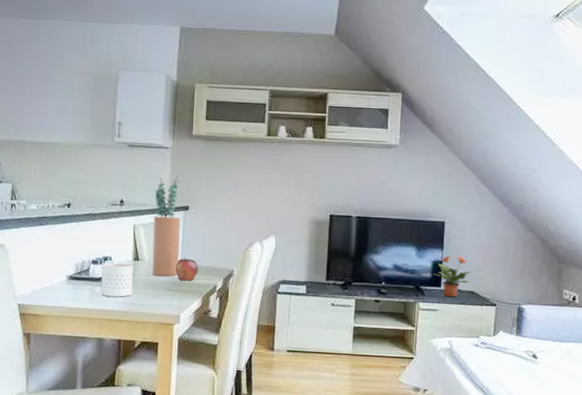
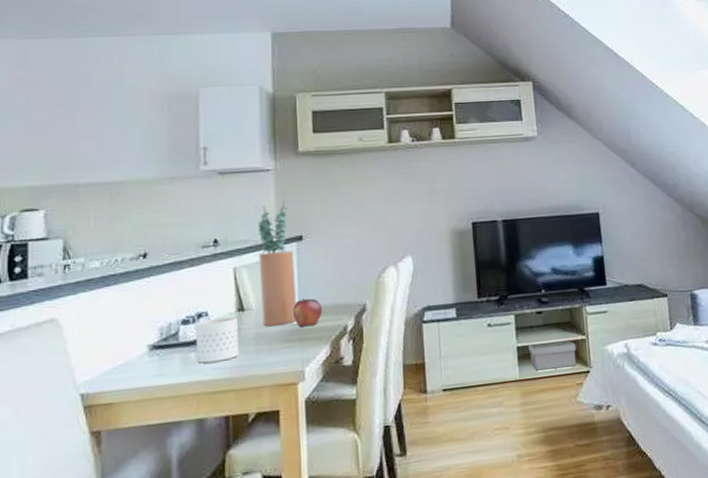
decorative box: none [363,326,405,351] -> present [528,339,577,371]
potted plant: present [434,255,472,298] -> none [596,247,636,295]

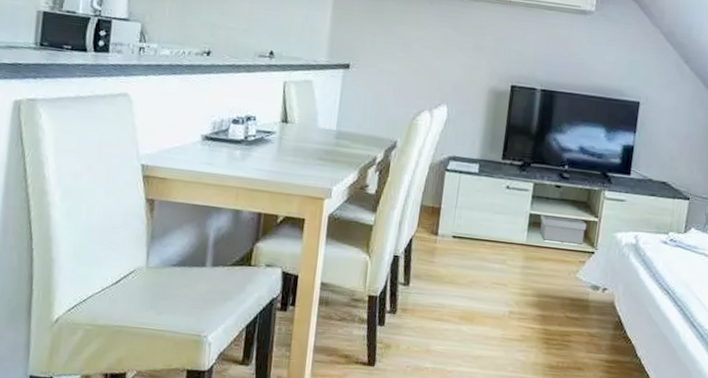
mug: present [195,316,240,364] -> none [241,123,281,164]
vase: present [258,201,297,328] -> none [302,27,340,145]
fruit: present [292,298,323,327] -> none [329,123,358,151]

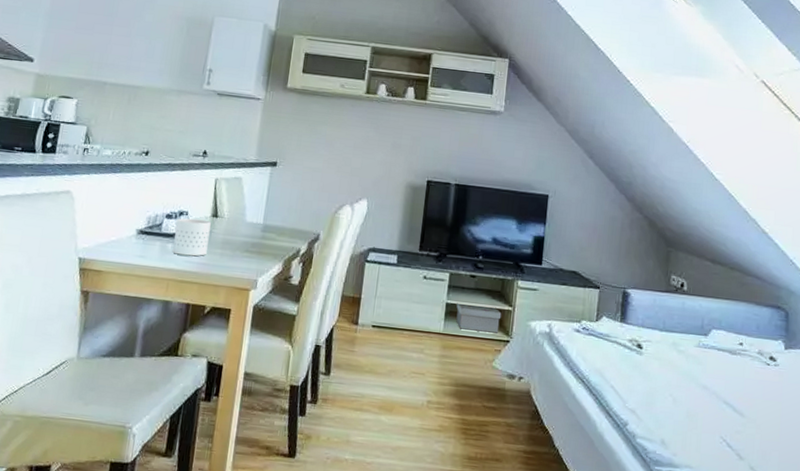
mug: none [241,123,281,164] -> present [173,218,211,257]

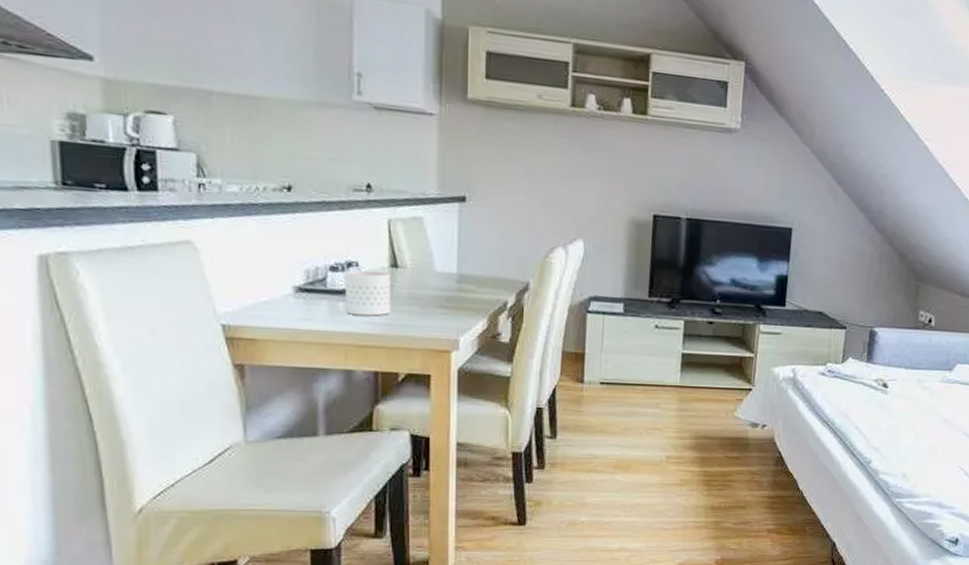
decorative box: present [456,303,502,333] -> none [693,352,743,382]

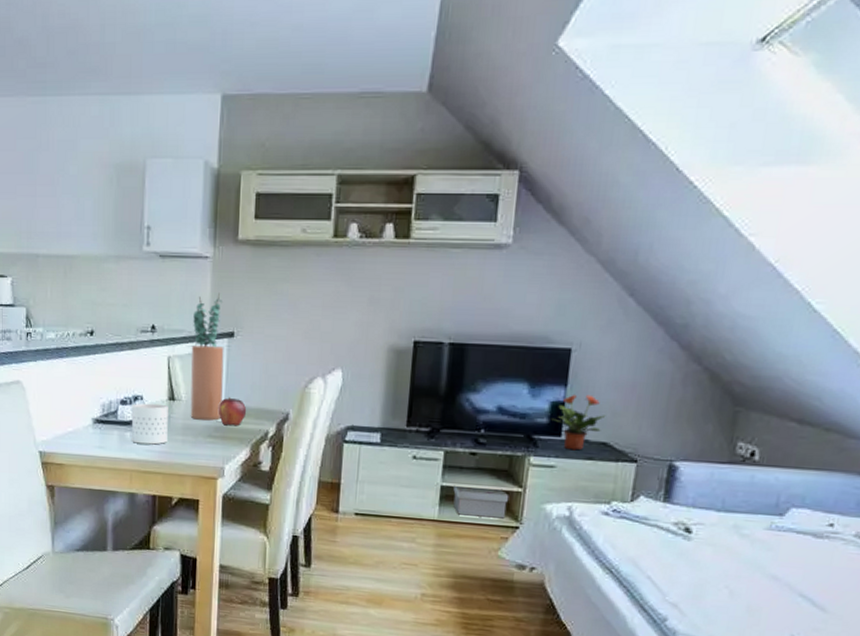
vase: none [416,153,455,291] -> present [190,293,224,421]
fruit: none [449,265,483,296] -> present [218,397,247,426]
decorative box: none [693,352,743,382] -> present [453,485,509,519]
potted plant: none [777,268,821,319] -> present [552,394,606,451]

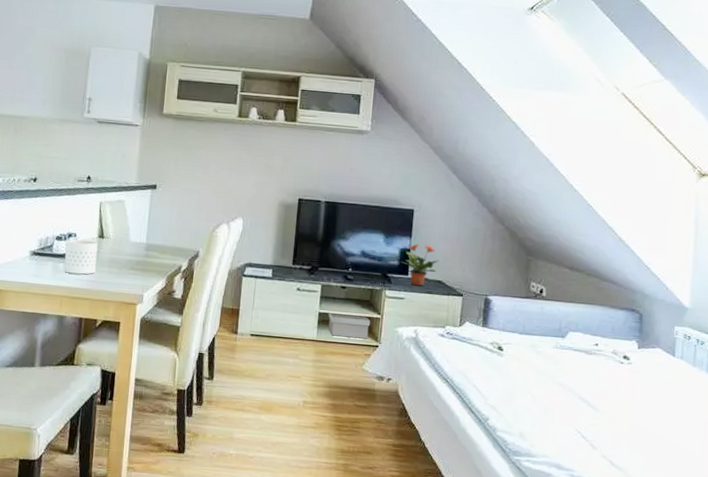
vase: present [190,293,224,421] -> none [116,153,148,256]
fruit: present [218,397,247,426] -> none [140,237,165,261]

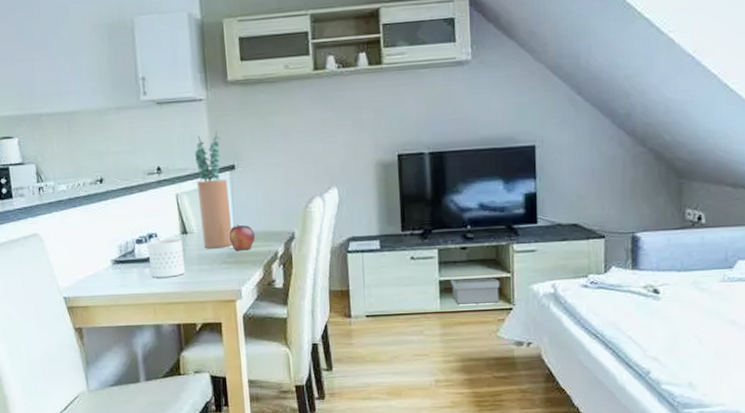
vase: none [116,153,148,256] -> present [195,131,233,250]
fruit: none [140,237,165,261] -> present [228,224,256,251]
potted plant: present [401,243,440,286] -> none [527,183,573,234]

